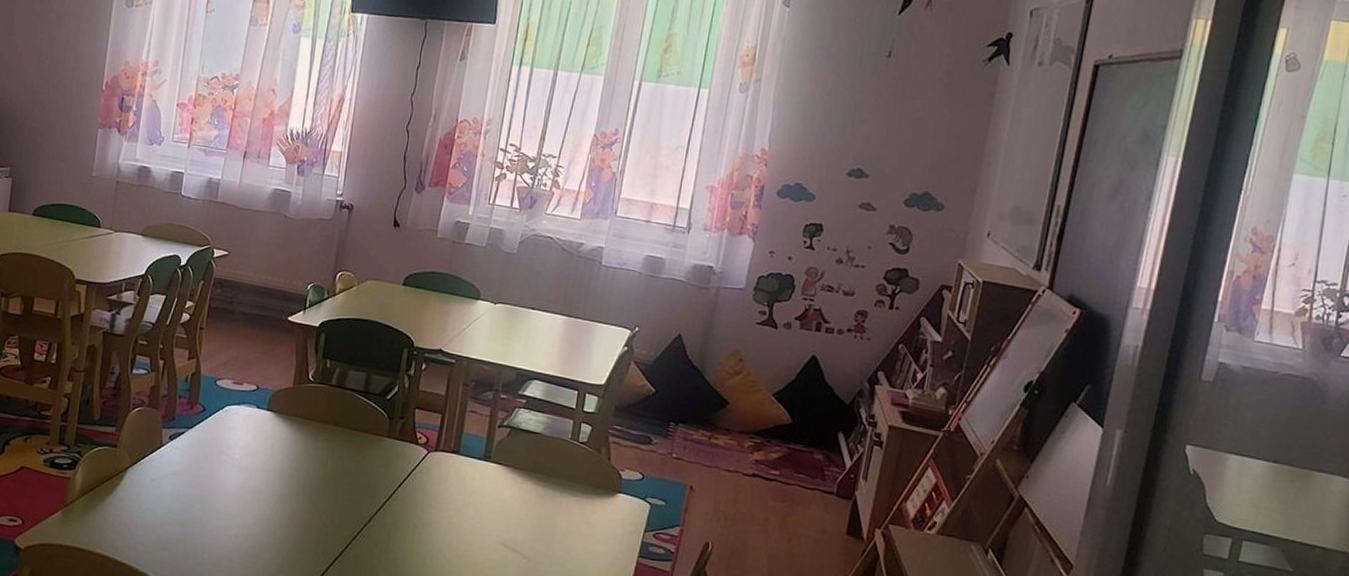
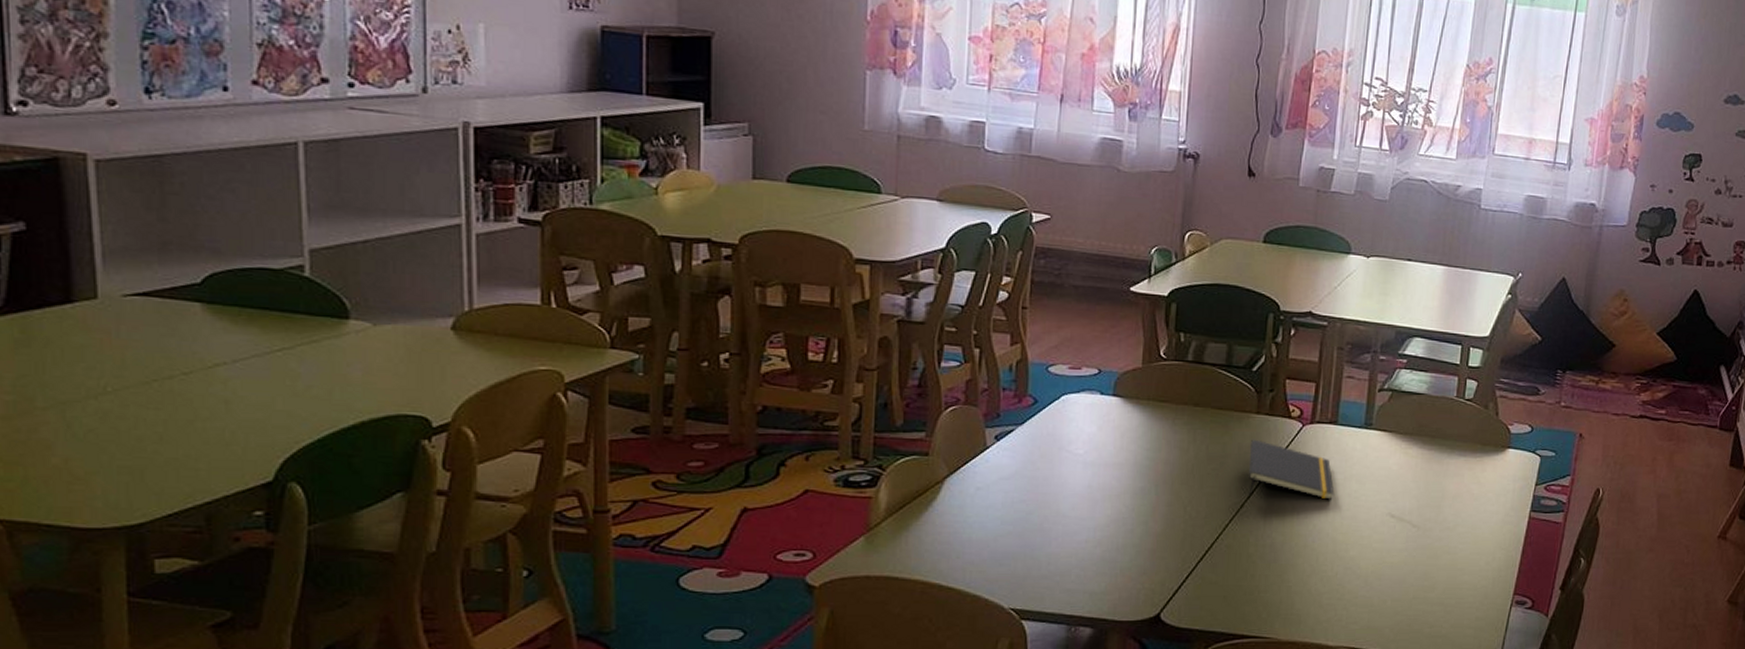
notepad: none [376,460,453,524] -> present [1248,439,1334,500]

